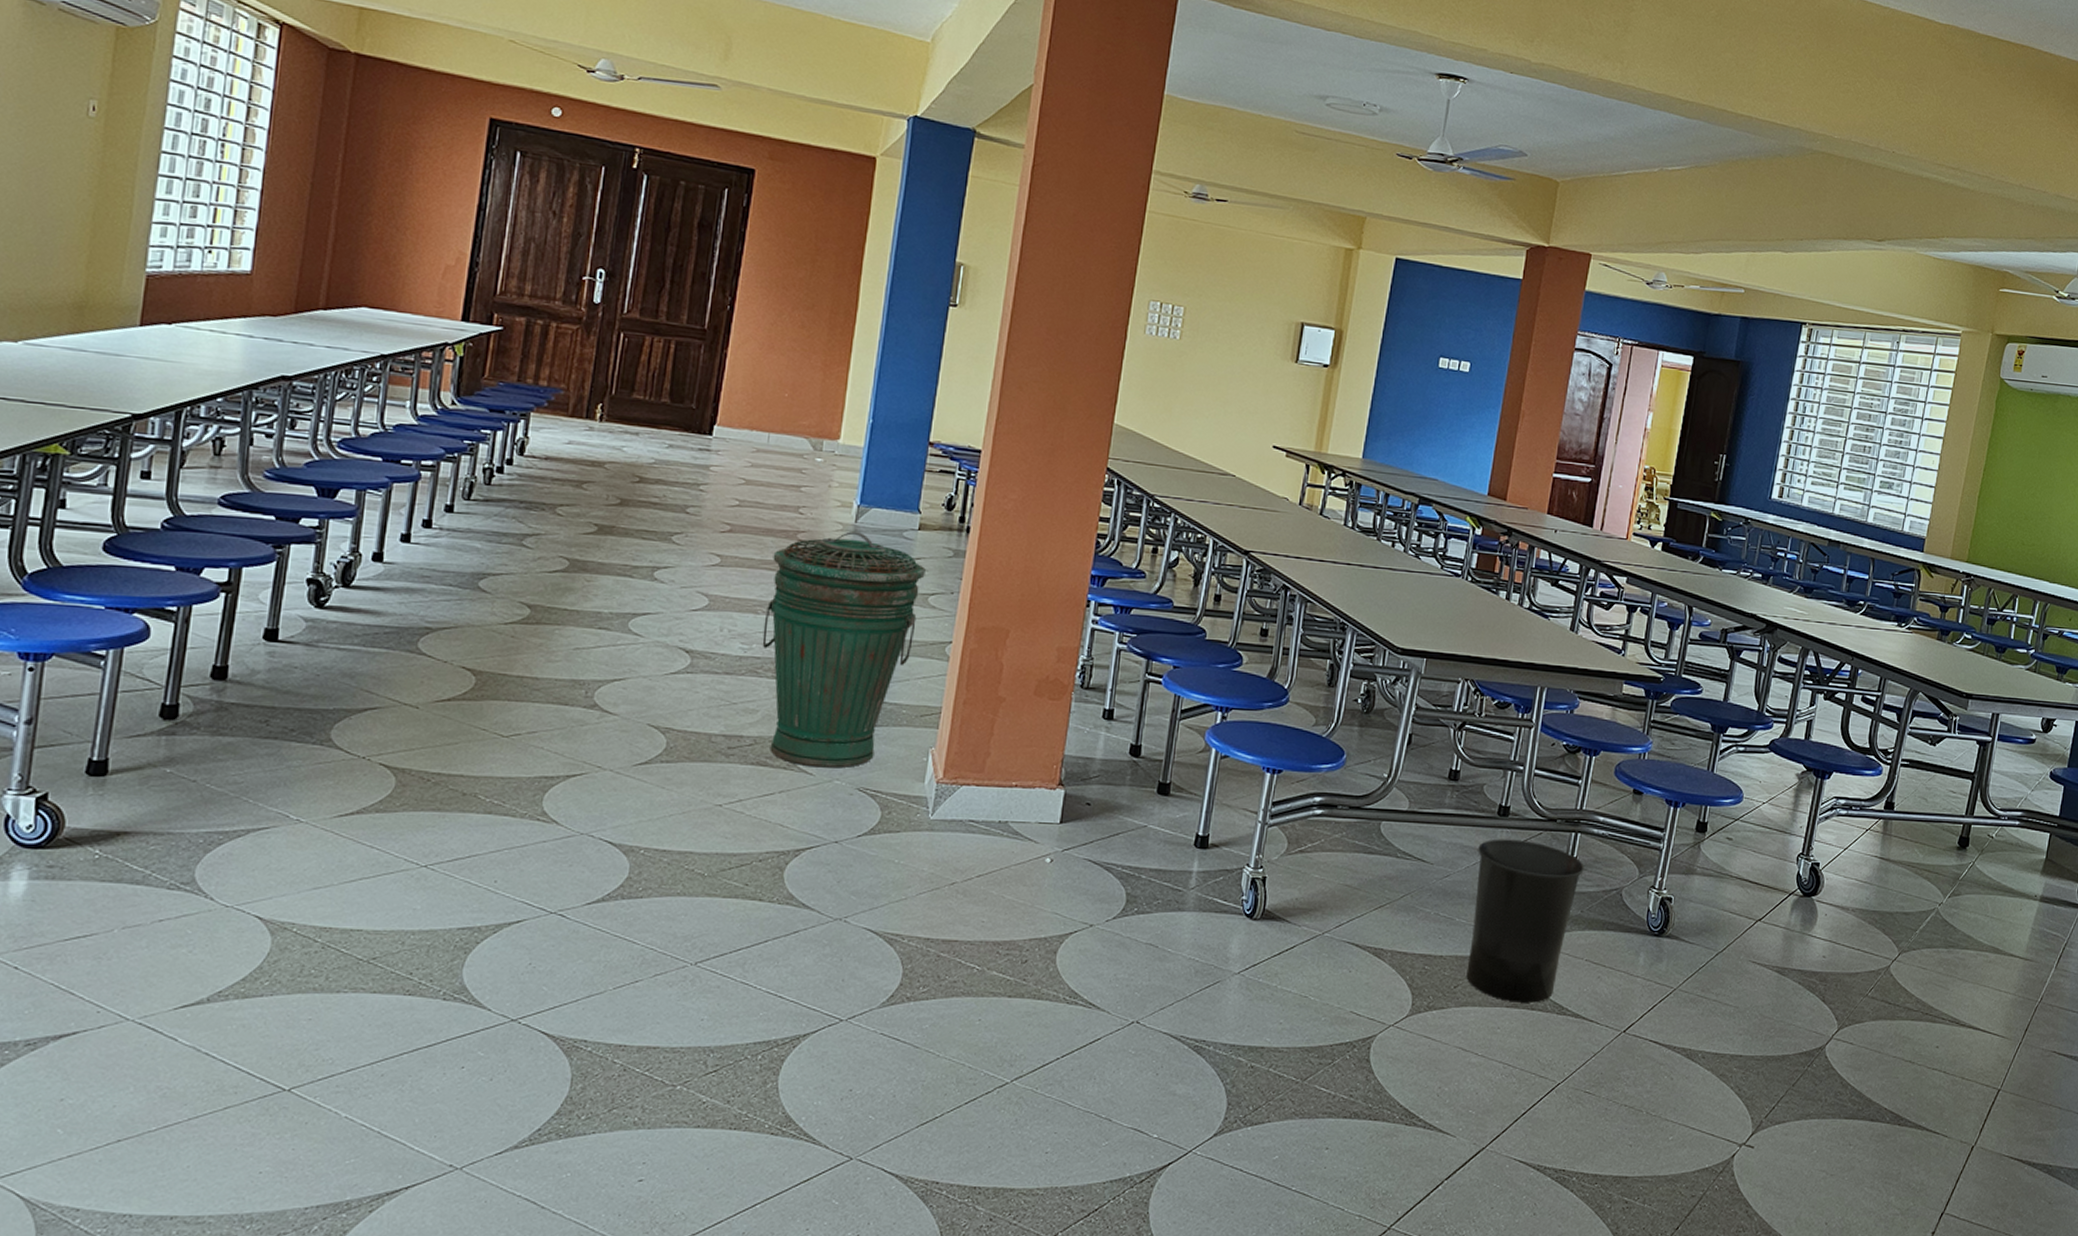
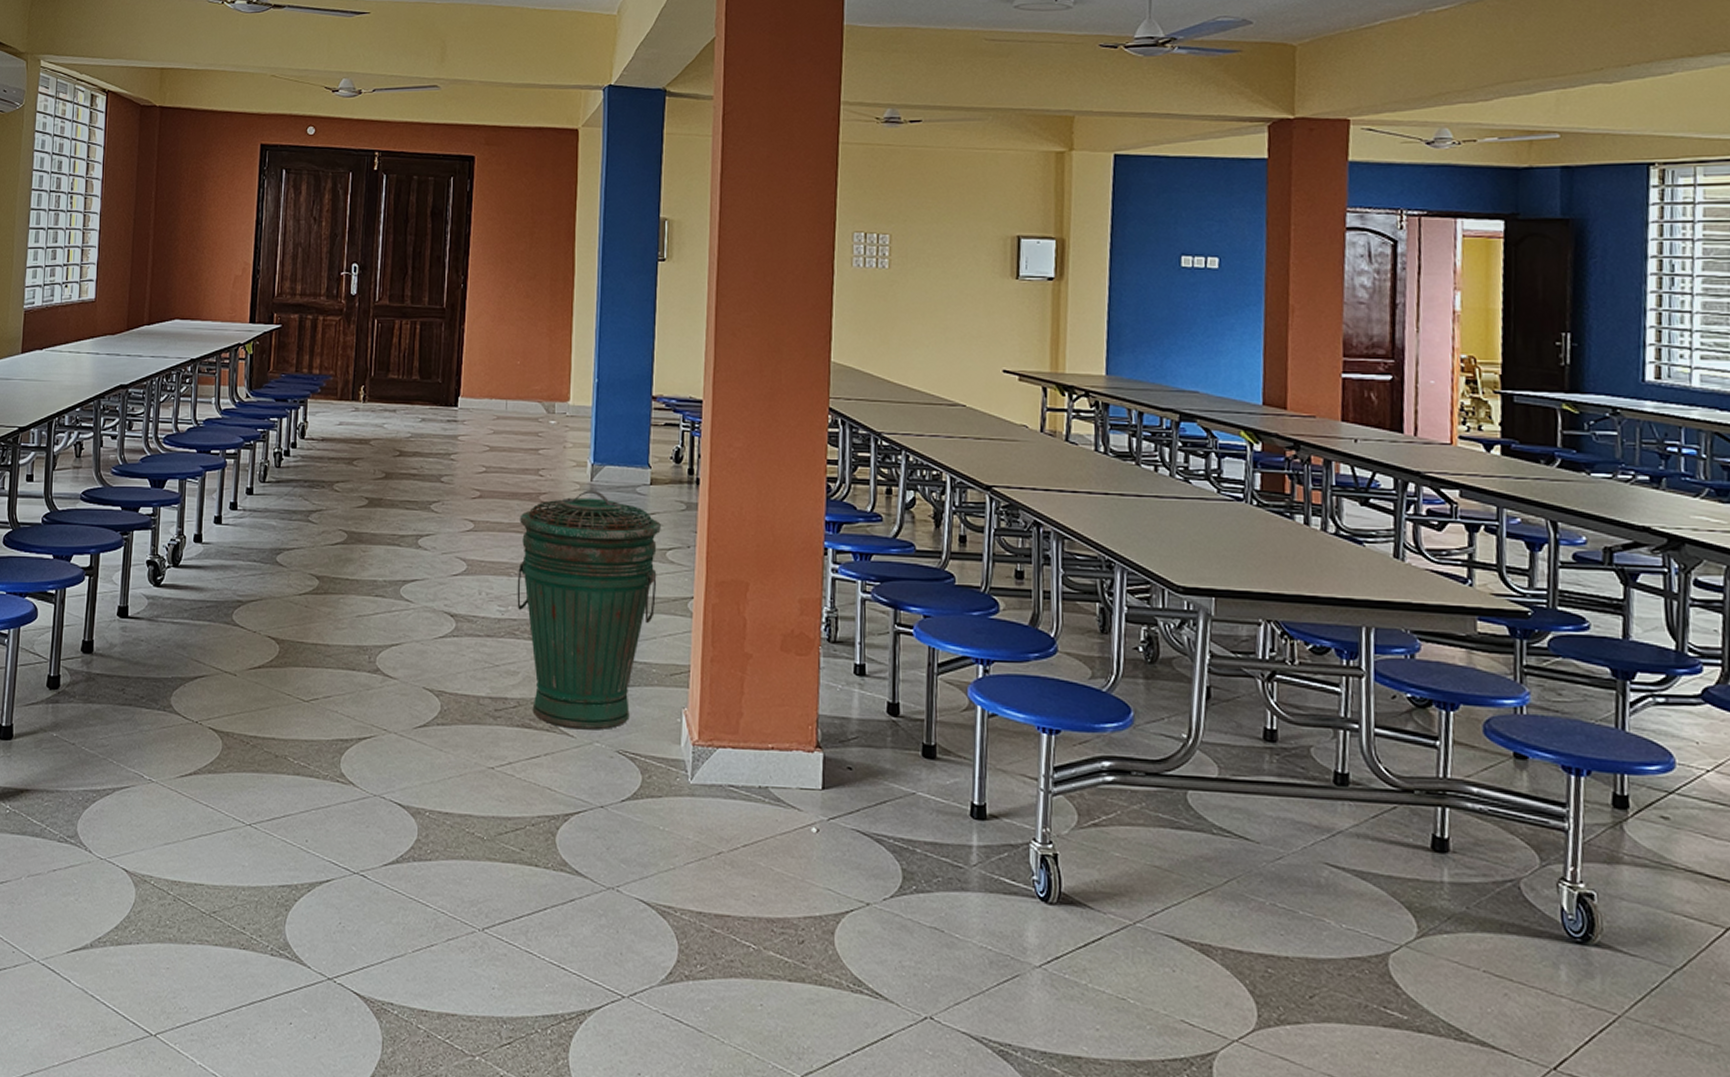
waste bin: present [1466,839,1584,1003] -> none [1315,813,1462,1023]

